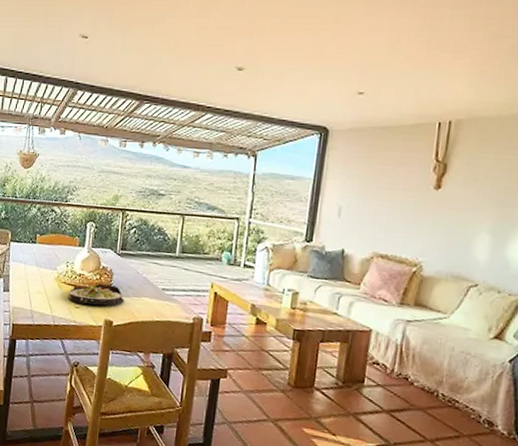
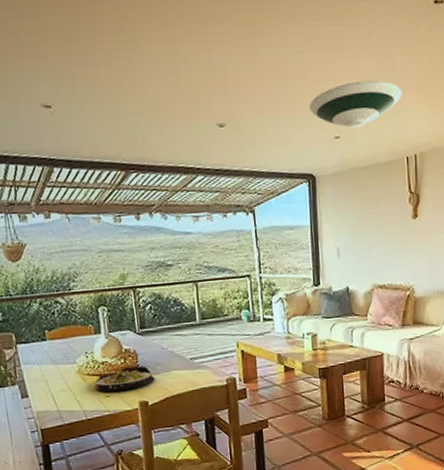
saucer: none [335,39,446,86] -> present [309,80,402,128]

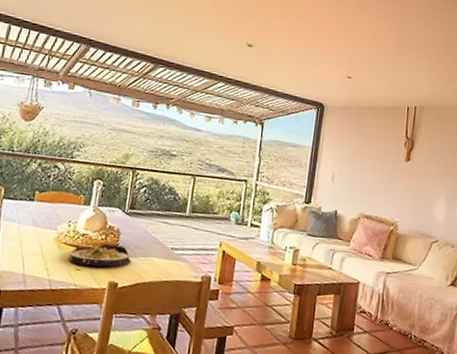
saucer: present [309,80,402,128] -> none [329,36,412,74]

